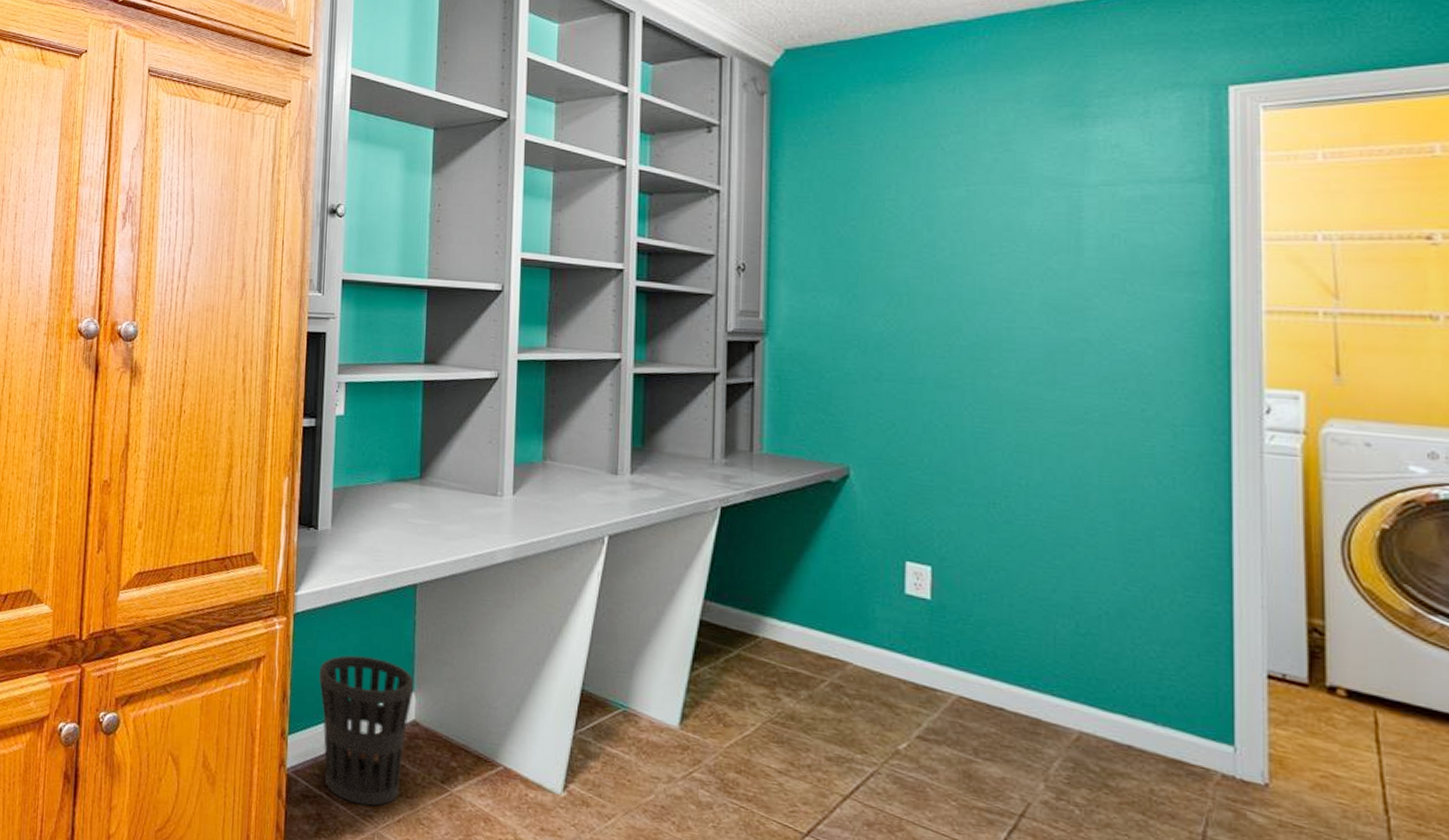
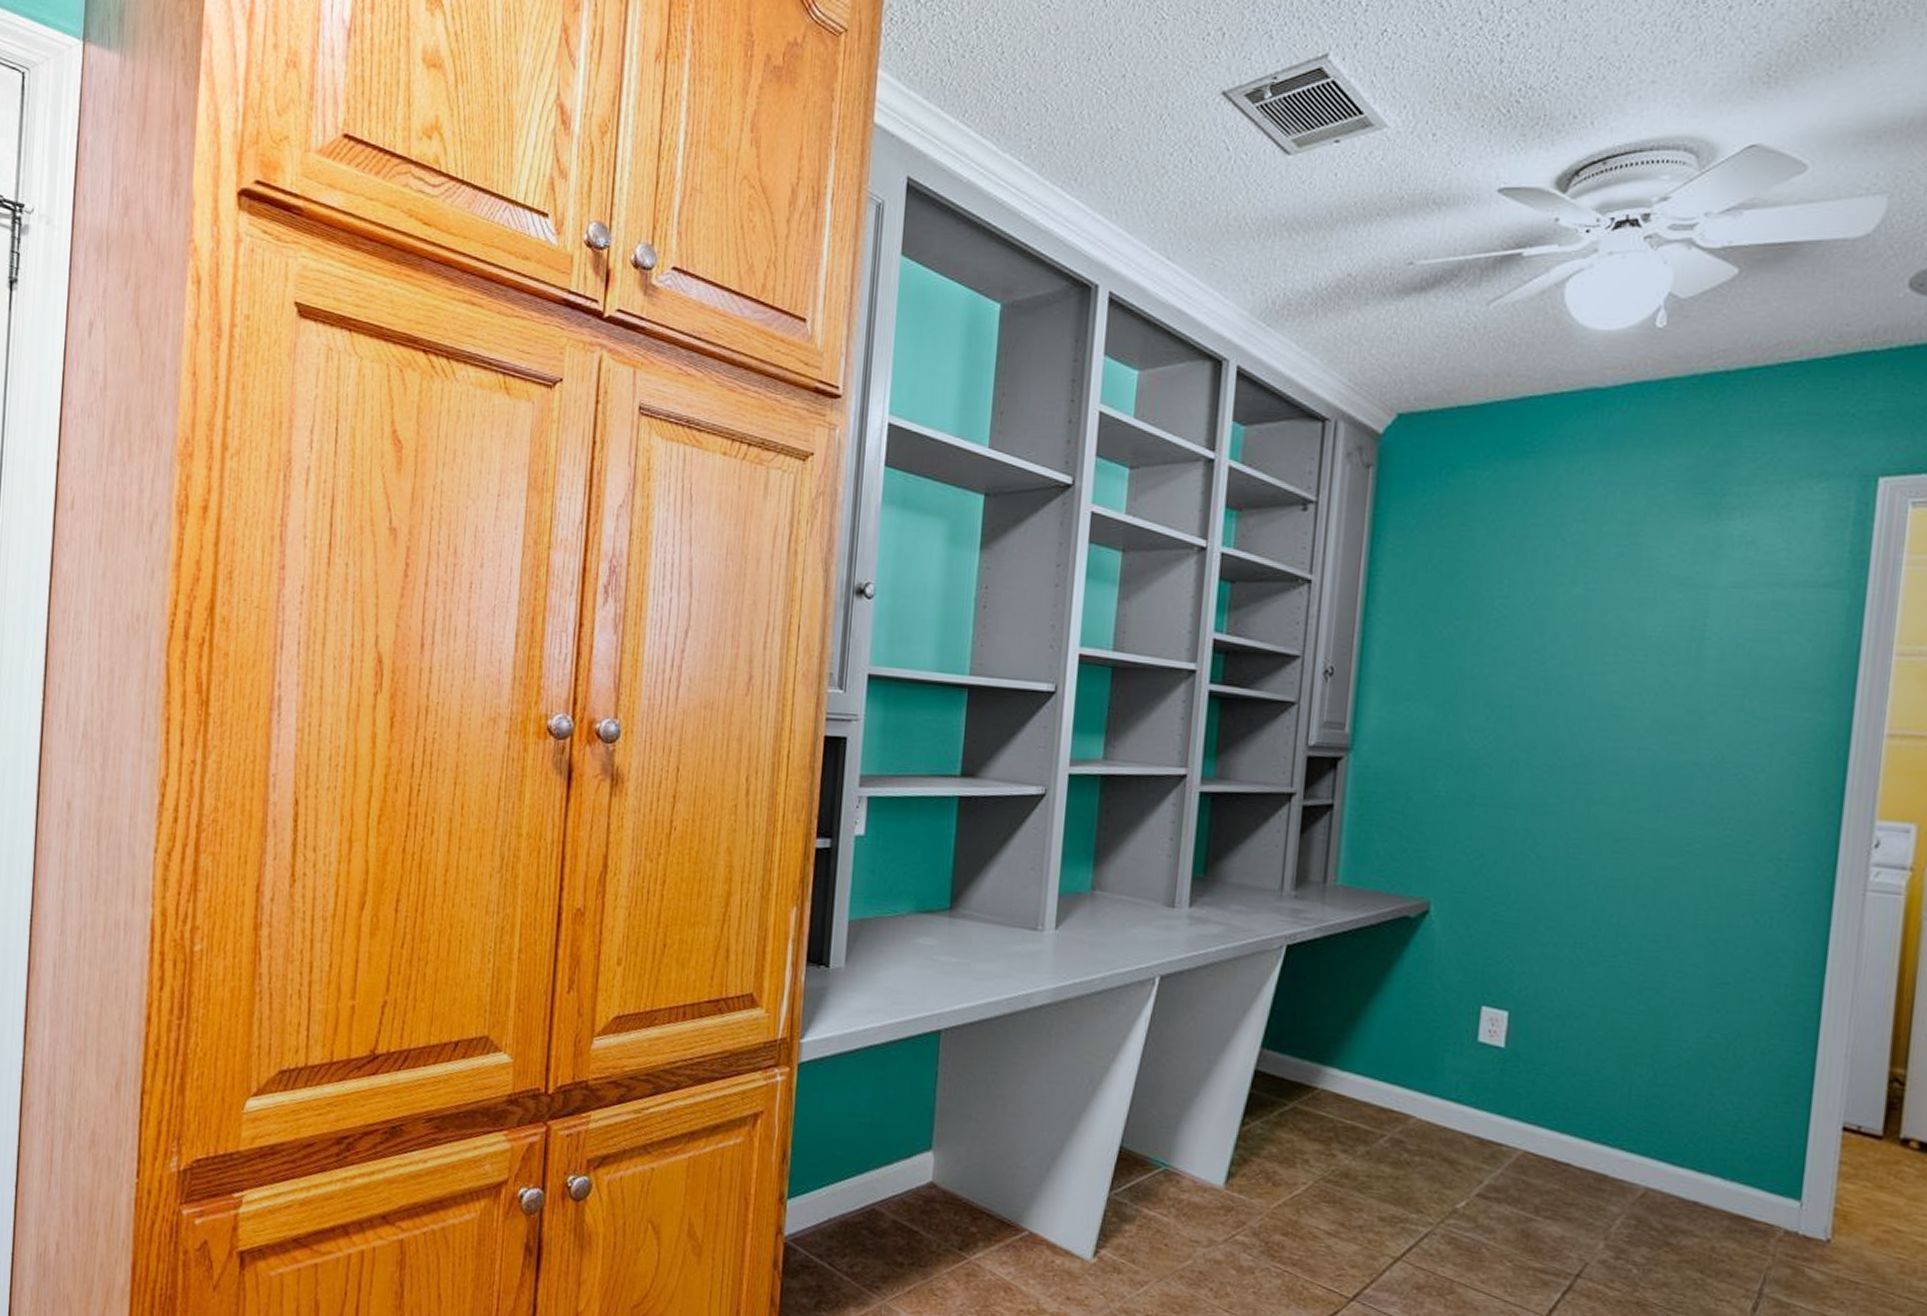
wastebasket: present [319,655,414,806] -> none [825,1110,933,1276]

